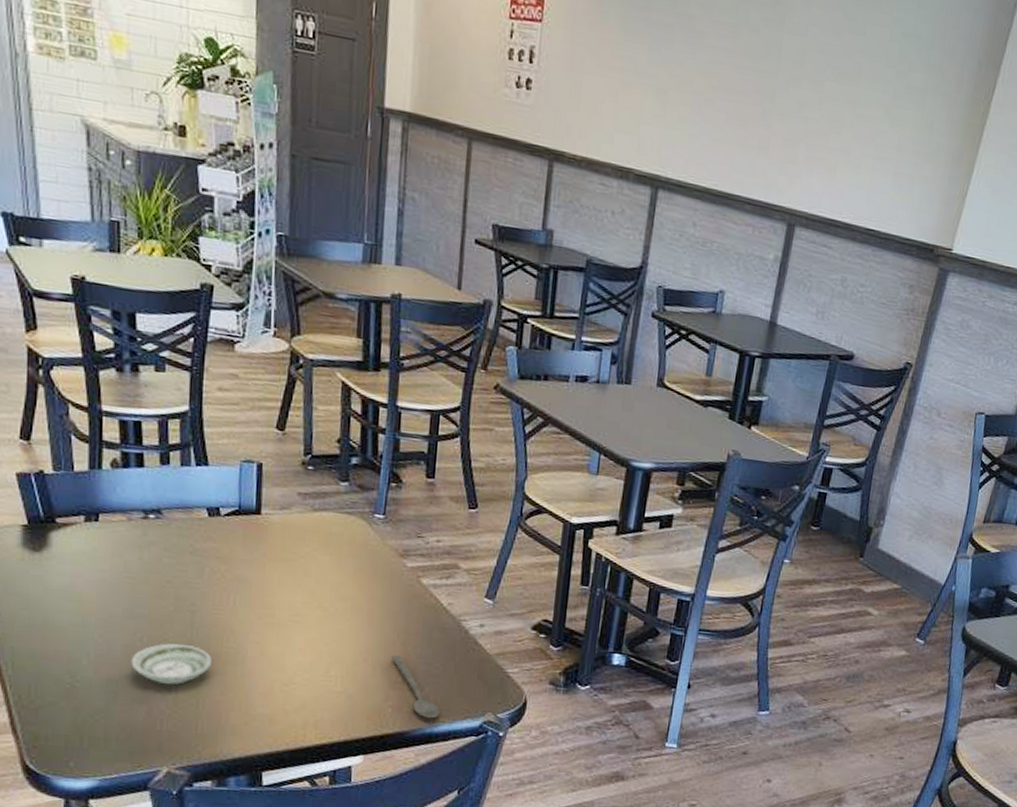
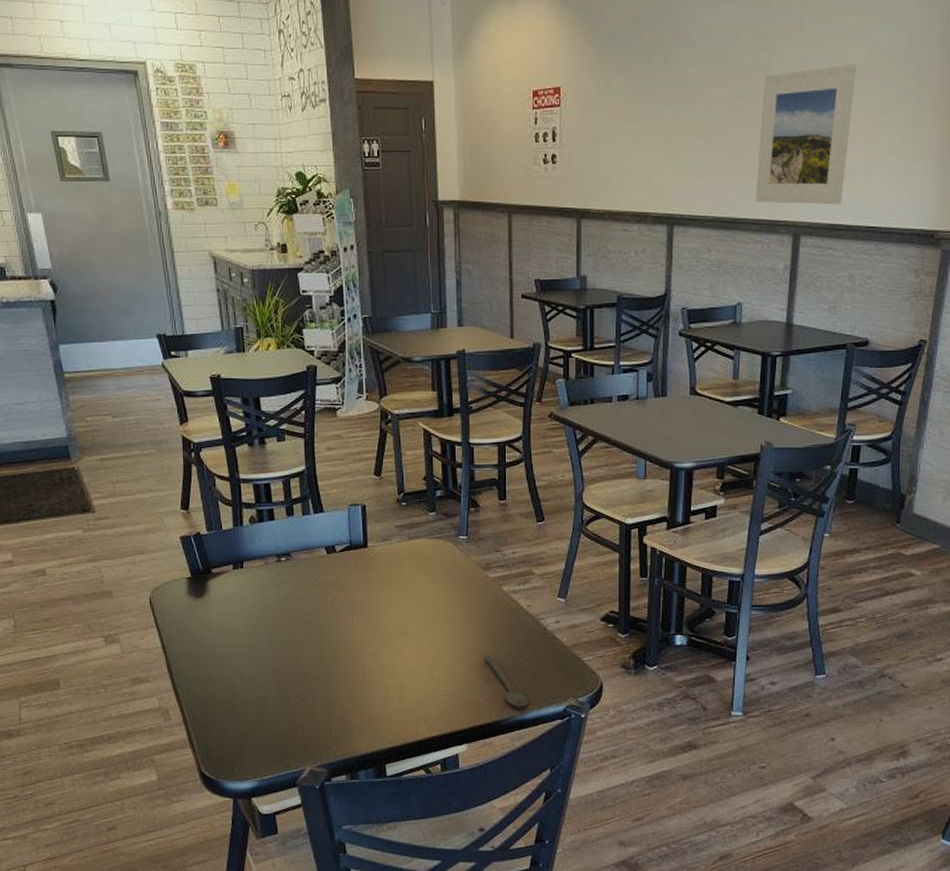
saucer: present [131,643,213,686] -> none [276,662,339,697]
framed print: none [751,34,875,199] -> present [755,65,856,205]

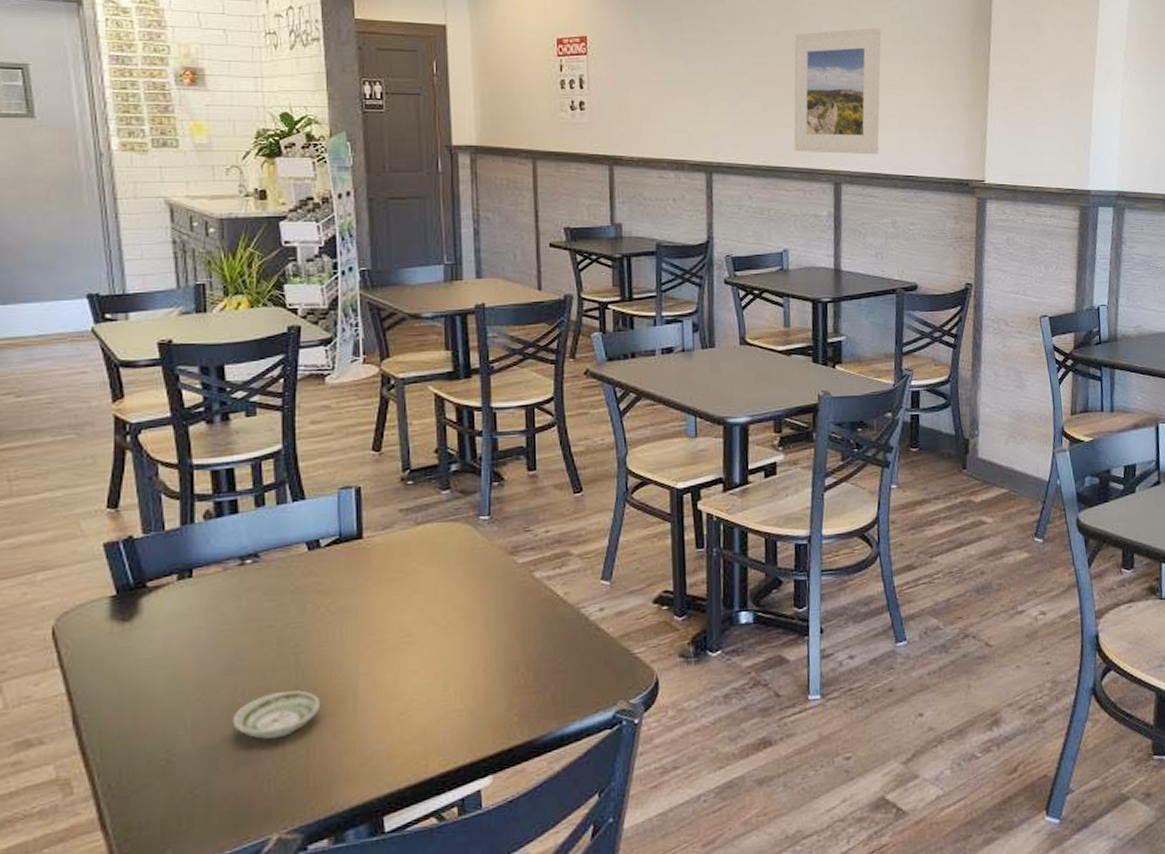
saucer: none [276,662,339,697] -> present [232,690,321,740]
spoon: present [483,654,529,707] -> none [511,657,569,720]

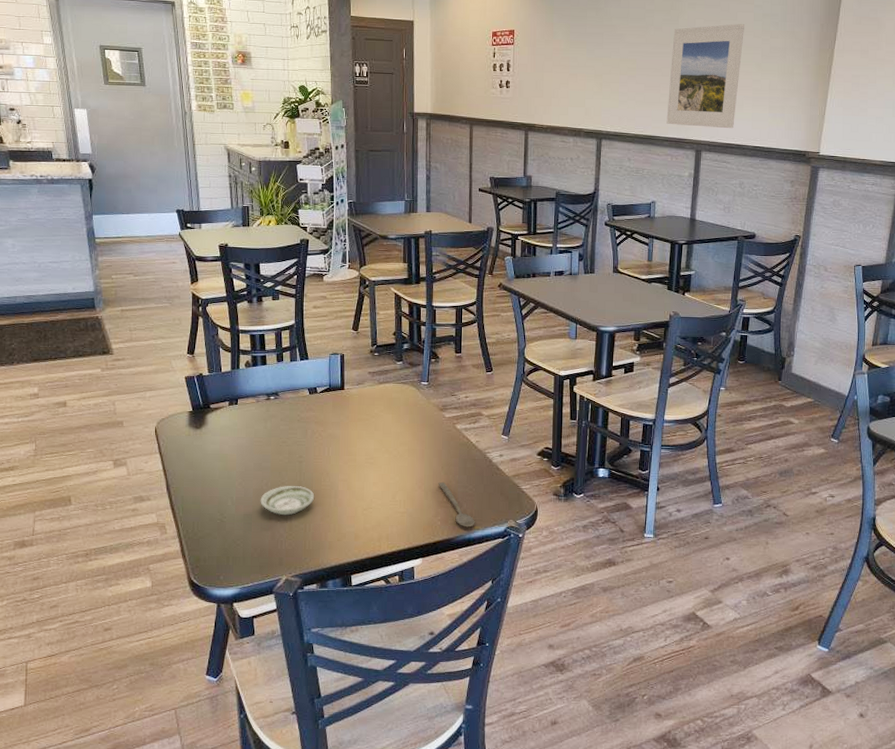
spoon: none [511,657,569,720] -> present [438,481,475,527]

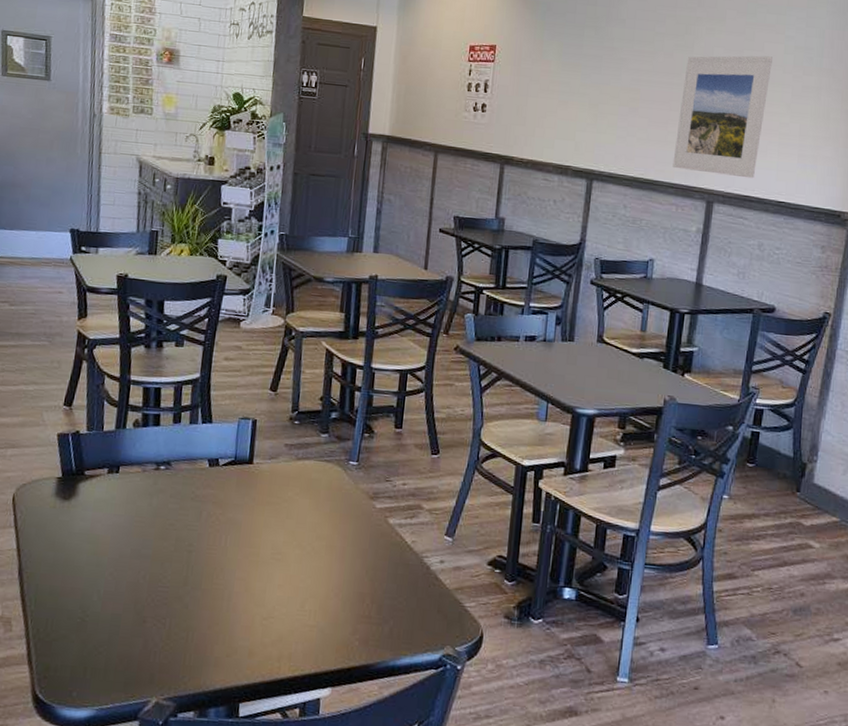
saucer: present [260,486,315,516] -> none [133,580,203,620]
spoon: present [438,481,475,527] -> none [359,590,403,652]

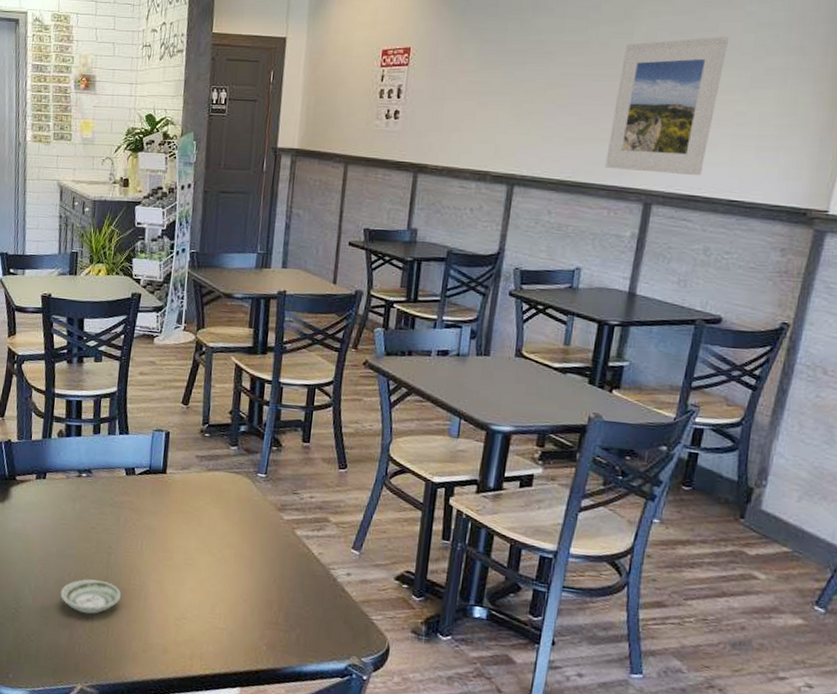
saucer: none [133,580,203,620] -> present [60,579,122,615]

